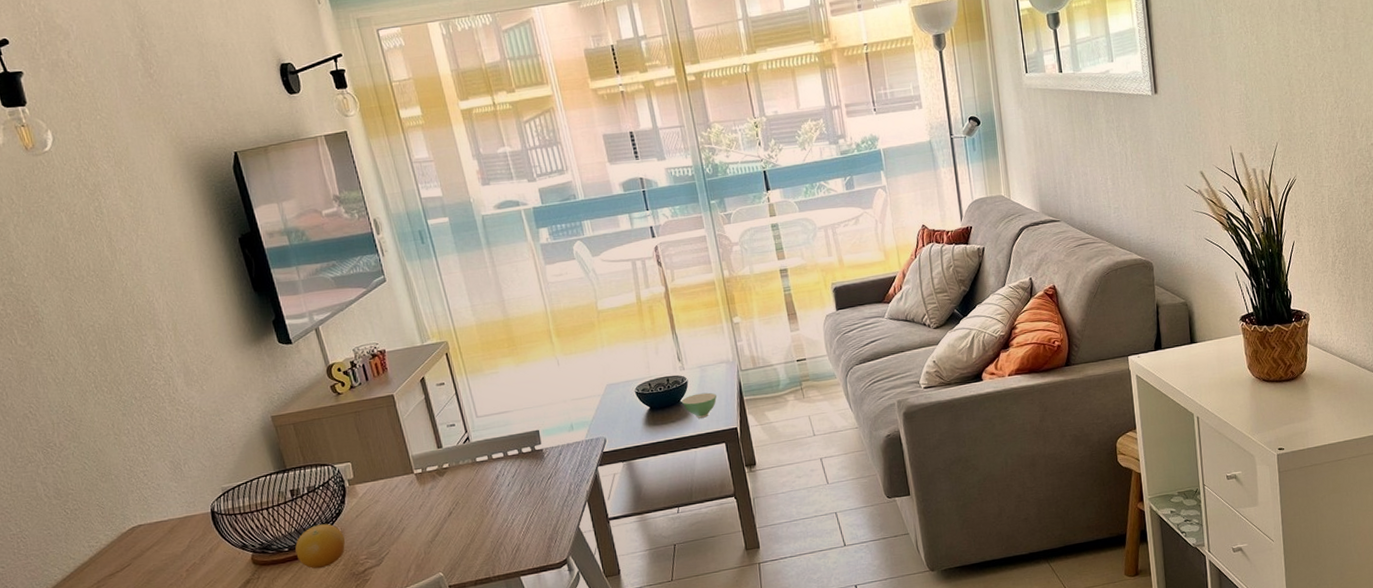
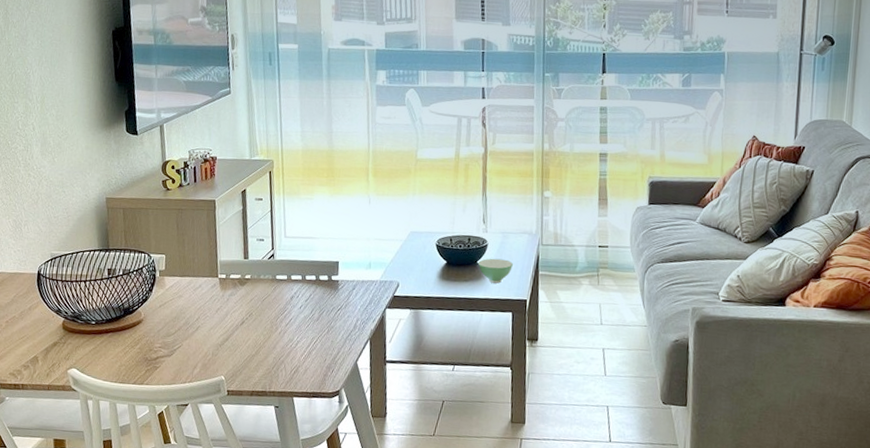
fruit: present [295,524,345,569] -> none [101,306,145,347]

